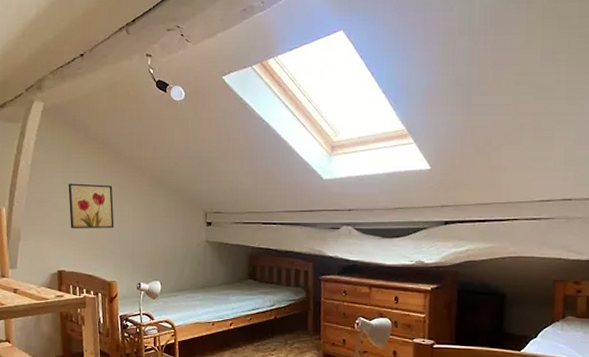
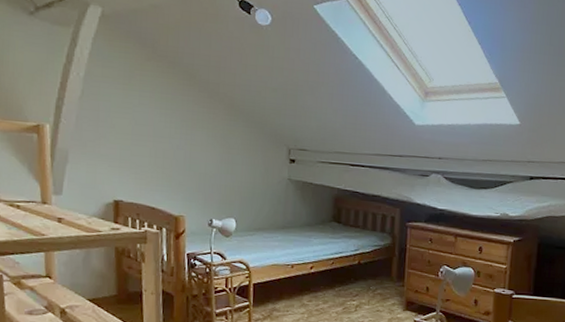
wall art: present [68,183,114,229] -> none [129,103,184,158]

